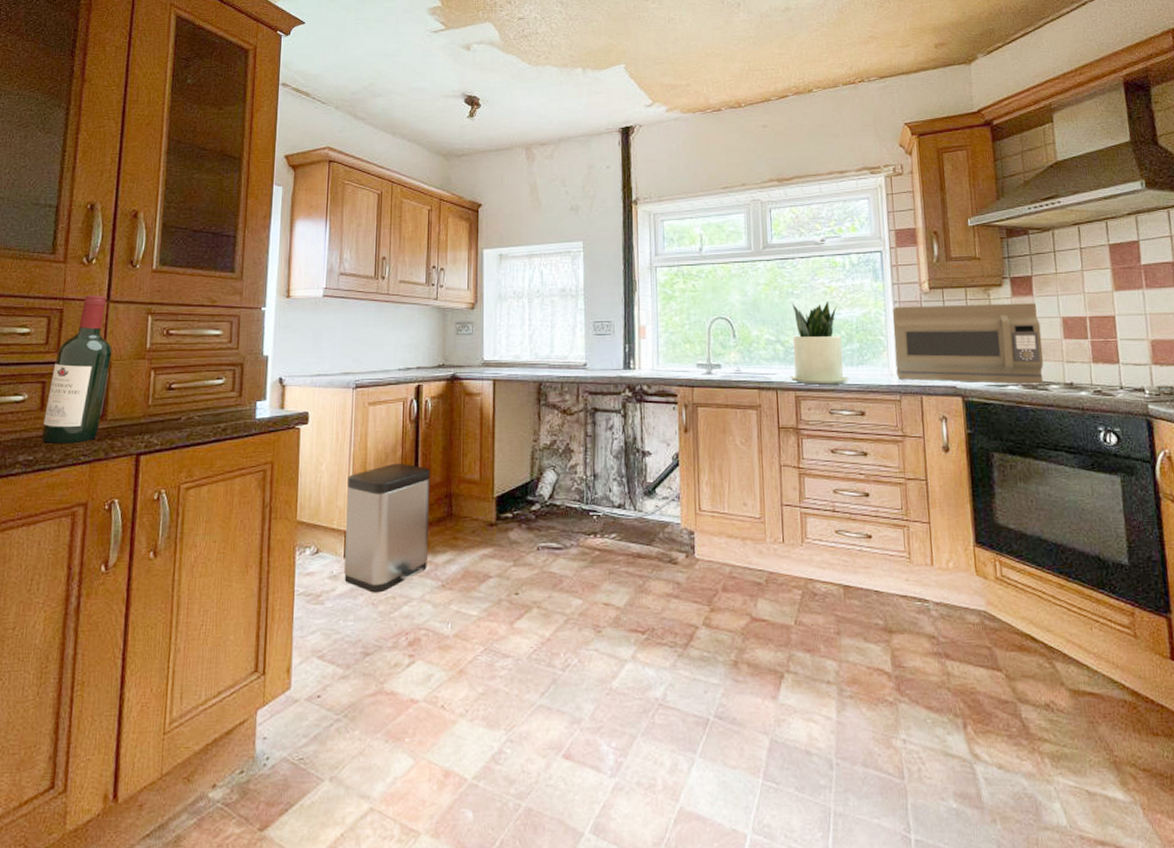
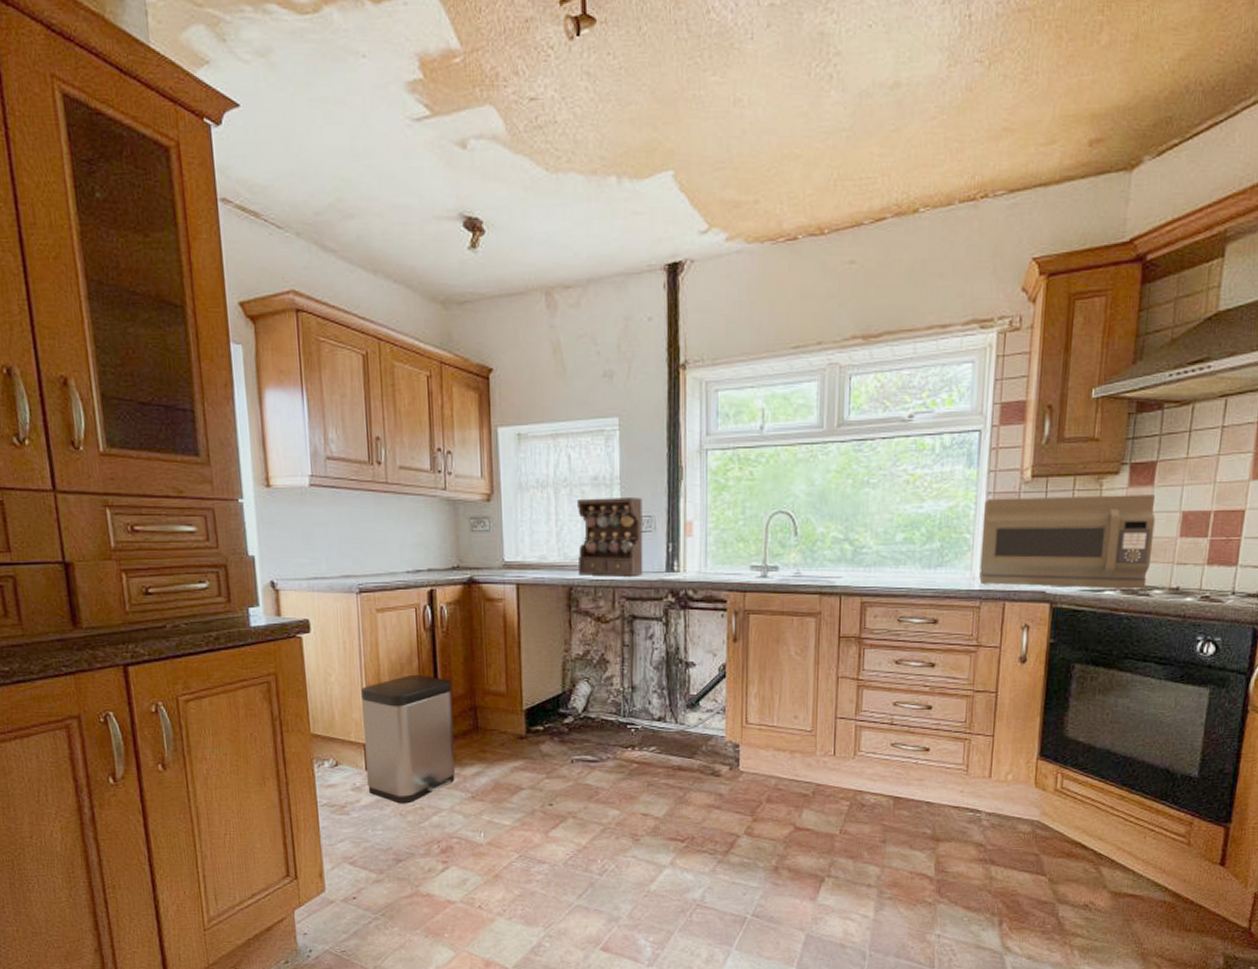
wine bottle: present [41,295,112,445] -> none [8,484,76,655]
spice rack: none [548,306,604,373] -> present [577,497,643,576]
planter: present [790,301,849,385] -> none [857,491,924,589]

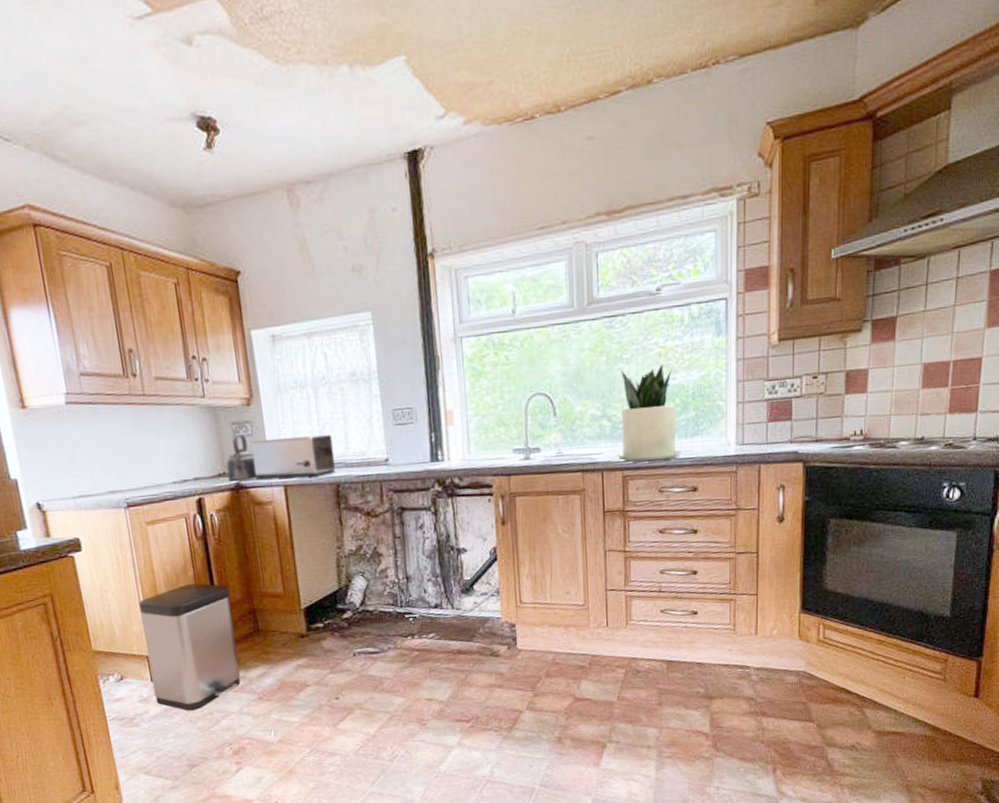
kettle: none [461,530,491,575] -> present [226,435,258,481]
toaster: none [487,535,570,577] -> present [250,434,336,480]
spice rack: present [577,497,643,576] -> none [337,390,408,472]
planter: none [857,491,924,589] -> present [617,364,682,462]
microwave: present [979,495,1156,589] -> none [734,349,898,449]

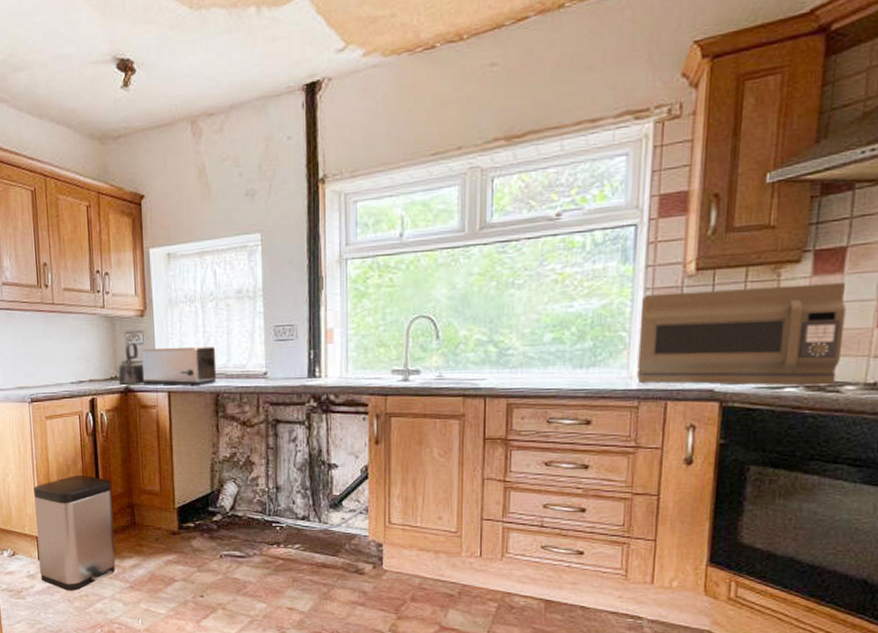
planter: present [617,364,682,462] -> none [502,291,576,391]
microwave: none [734,349,898,449] -> present [637,283,847,385]

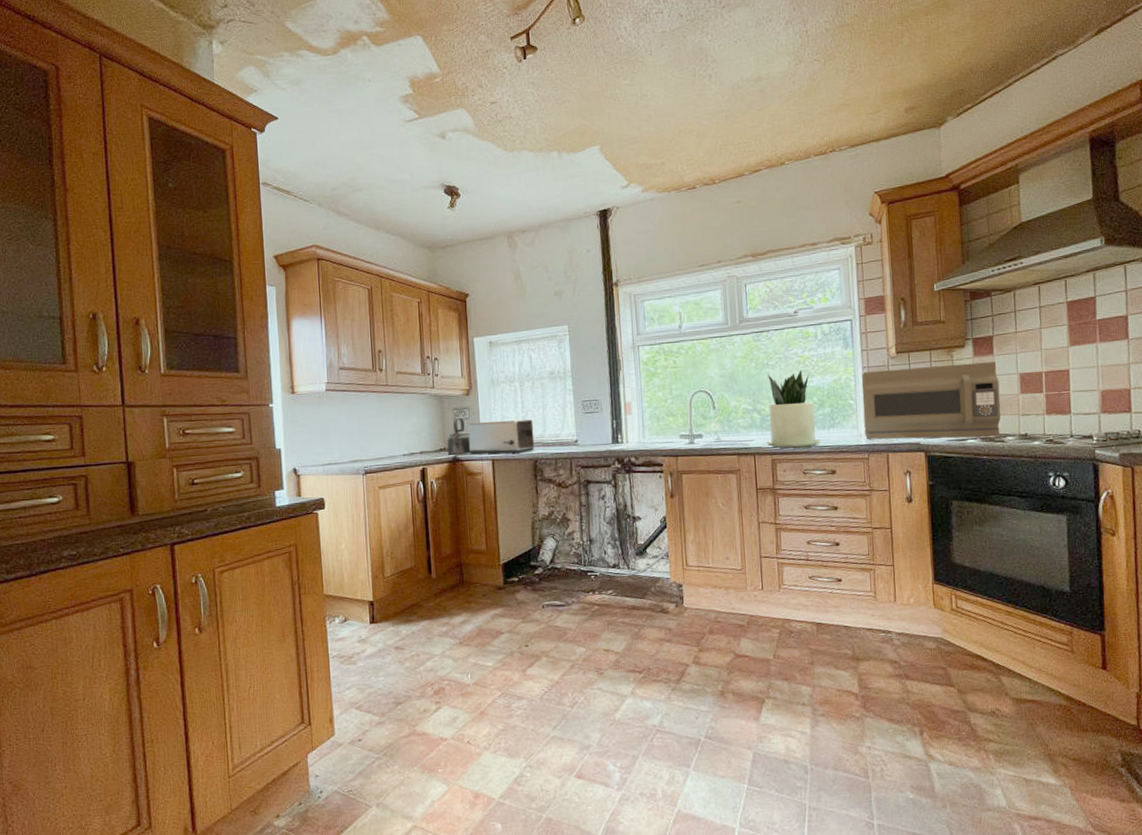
pedal bin: present [34,474,116,591] -> none [366,538,446,652]
planter: none [502,291,576,391] -> present [766,369,821,449]

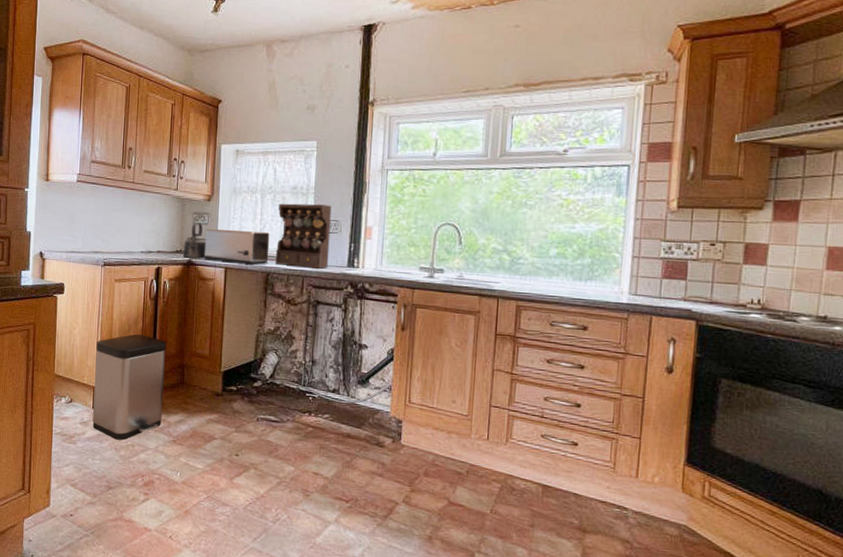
pedal bin: none [366,538,446,652] -> present [92,334,167,440]
spice rack: none [538,386,594,450] -> present [276,203,332,269]
planter: present [766,369,821,449] -> none [513,213,576,298]
microwave: present [861,362,1001,439] -> none [627,224,801,315]

